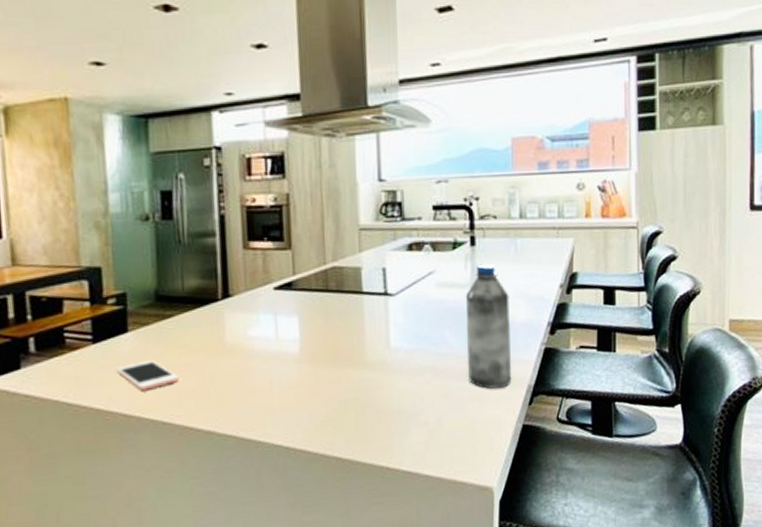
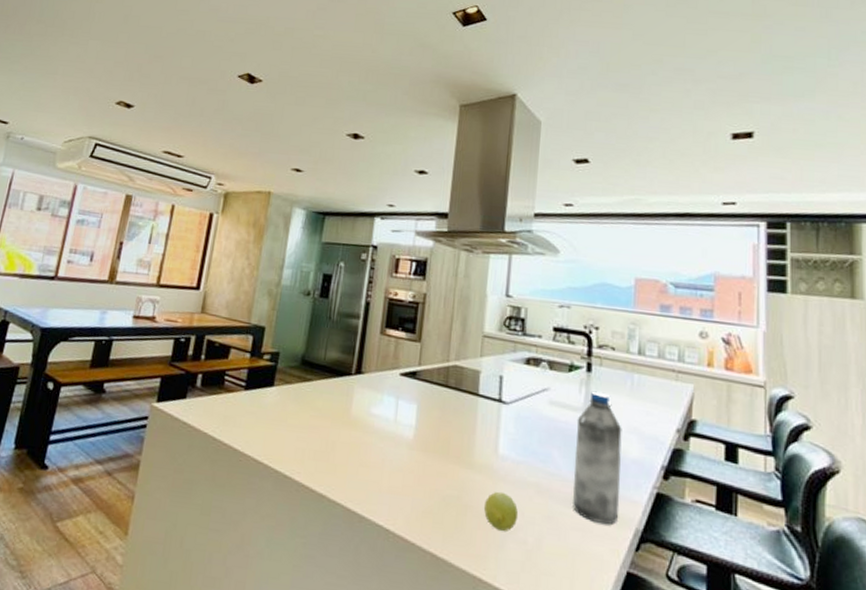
cell phone: present [115,360,179,391] -> none [257,414,306,442]
fruit: none [382,382,418,420] -> present [483,491,519,532]

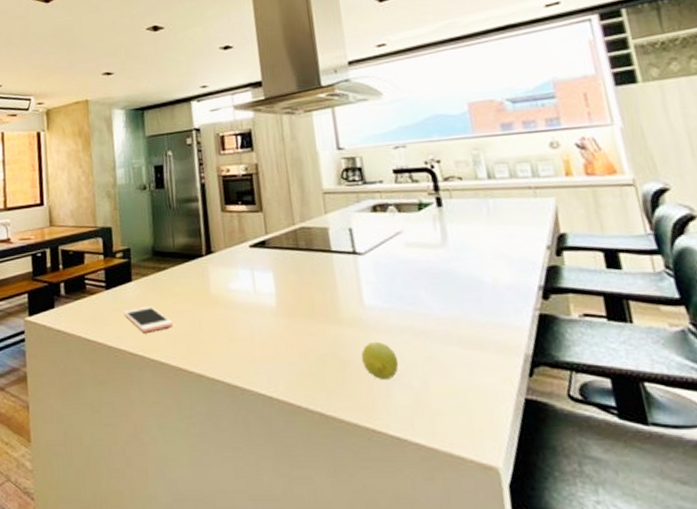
cell phone: none [257,414,306,442] -> present [123,306,173,333]
water bottle: present [573,391,622,525] -> none [438,224,504,356]

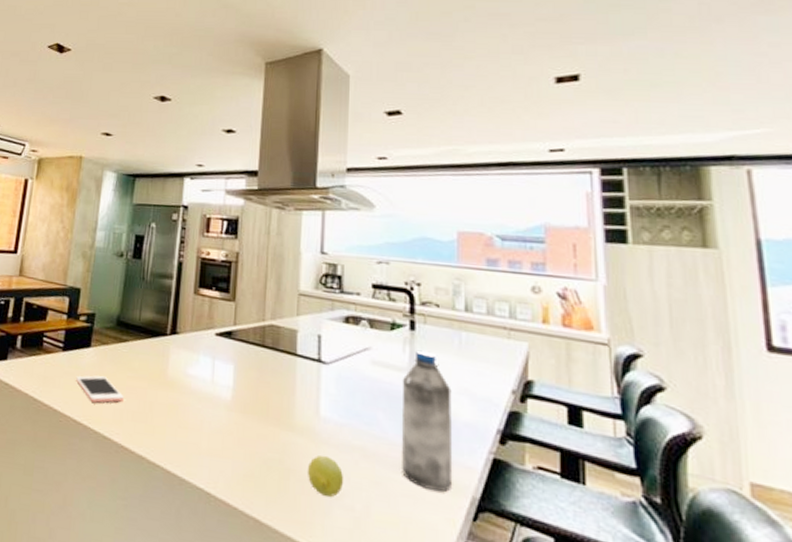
water bottle: none [438,224,504,356] -> present [401,350,453,492]

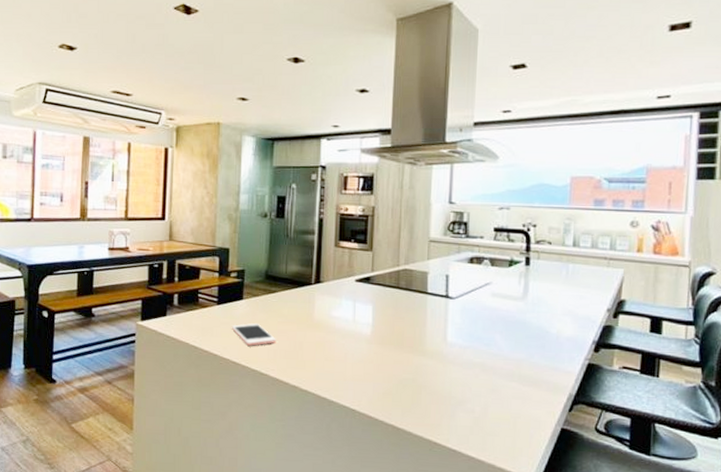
fruit: present [307,454,344,498] -> none [436,372,467,405]
water bottle: present [401,350,453,492] -> none [514,282,558,393]

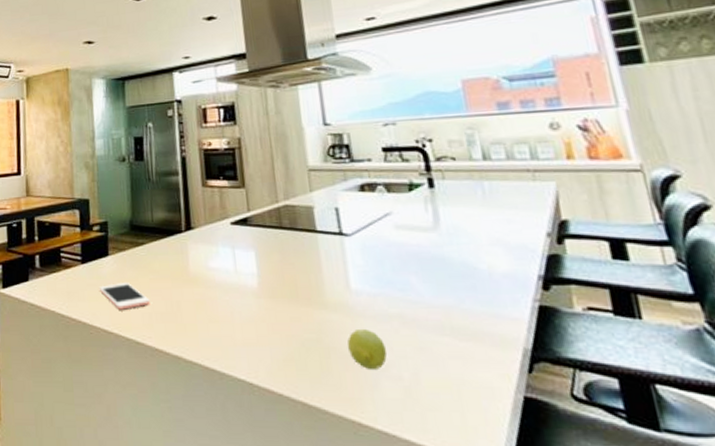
fruit: none [436,372,467,405] -> present [347,328,388,371]

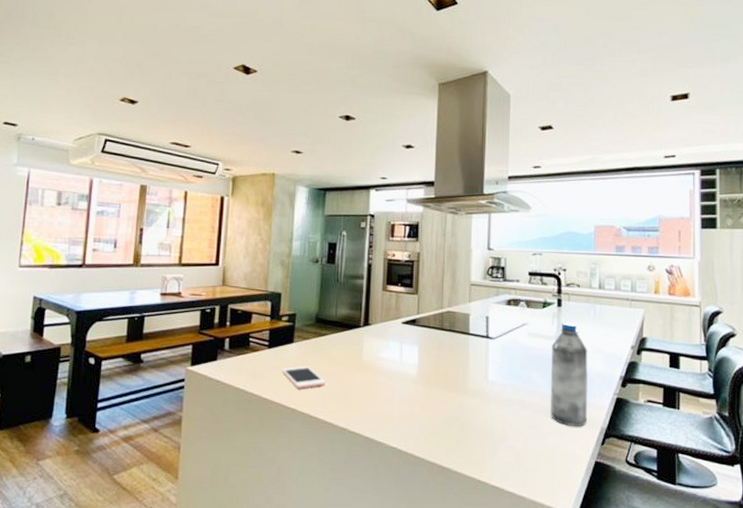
fruit: present [347,328,388,371] -> none [478,410,507,442]
water bottle: none [429,207,501,349] -> present [550,322,588,427]

